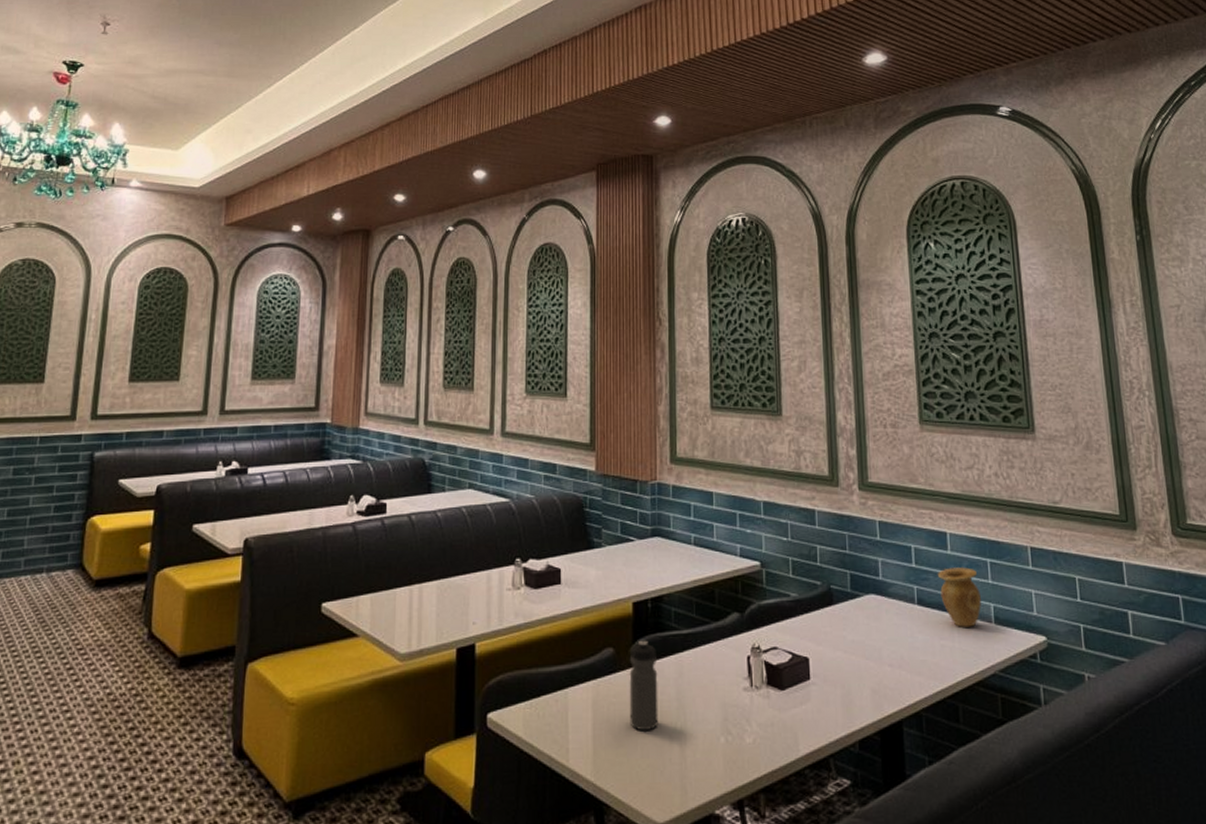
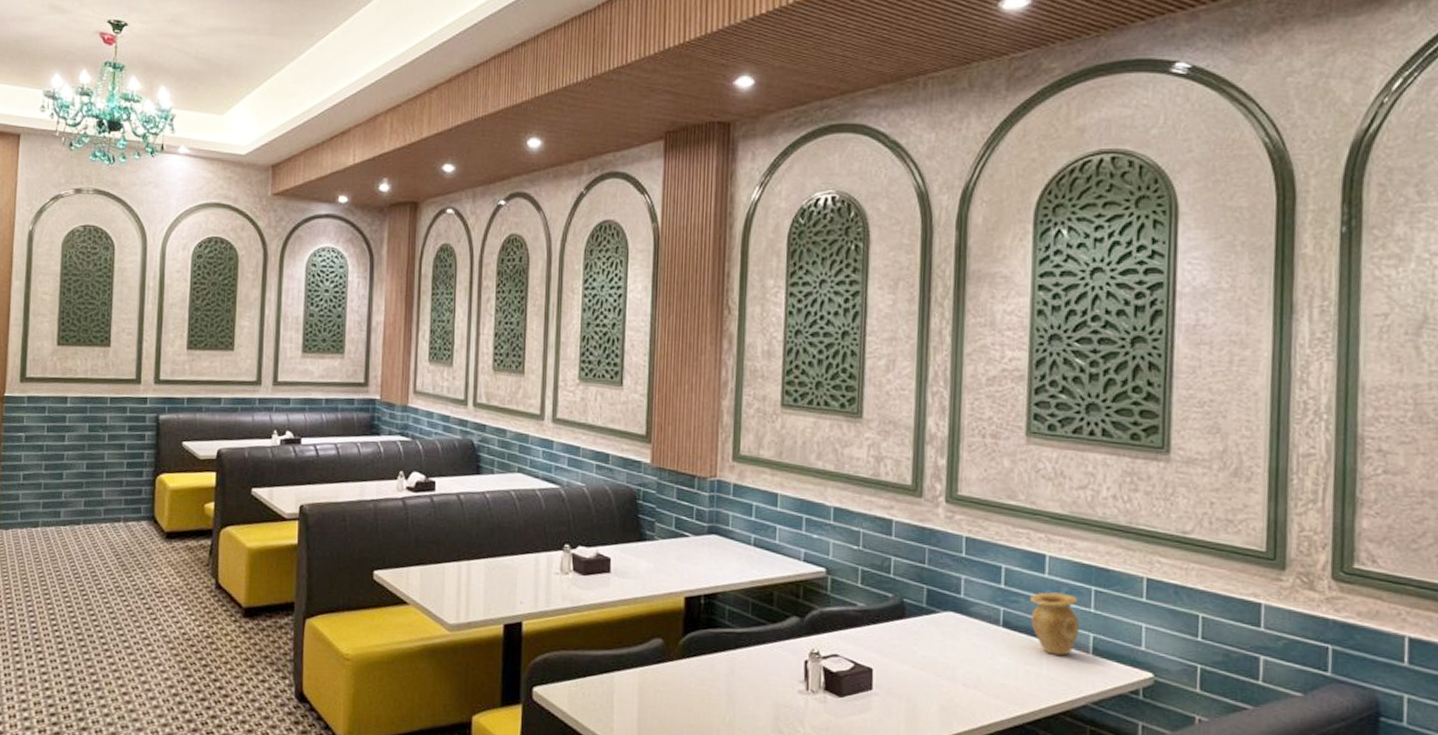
water bottle: present [629,640,659,730] -> none [676,634,708,720]

